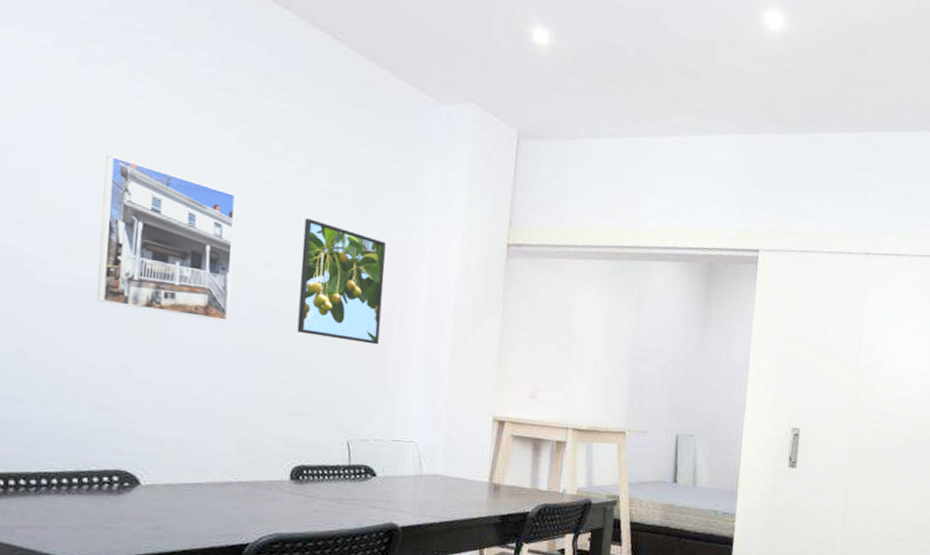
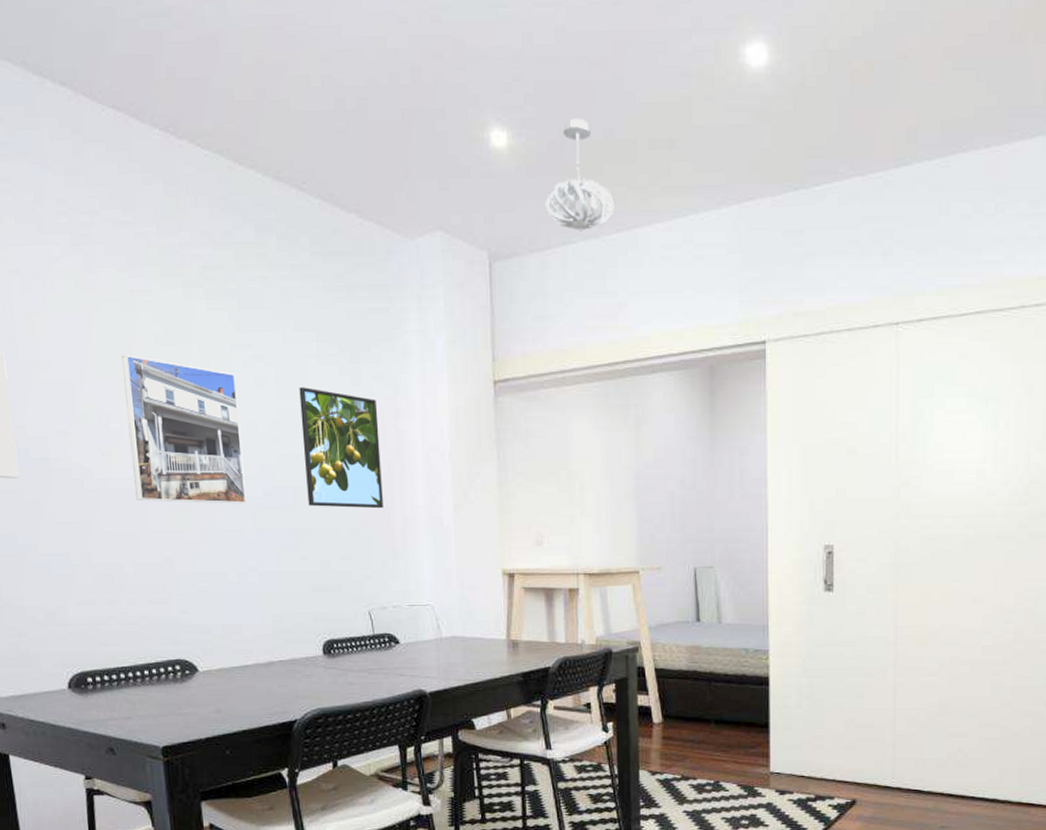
pendant light: none [576,34,640,130] -> present [545,118,614,231]

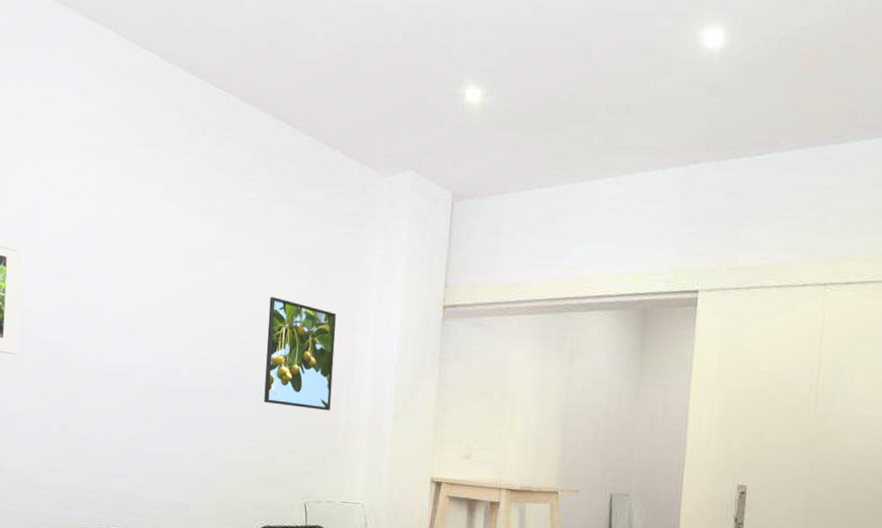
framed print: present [122,354,246,504] -> none [115,256,216,396]
pendant light: present [545,118,614,231] -> none [508,82,571,180]

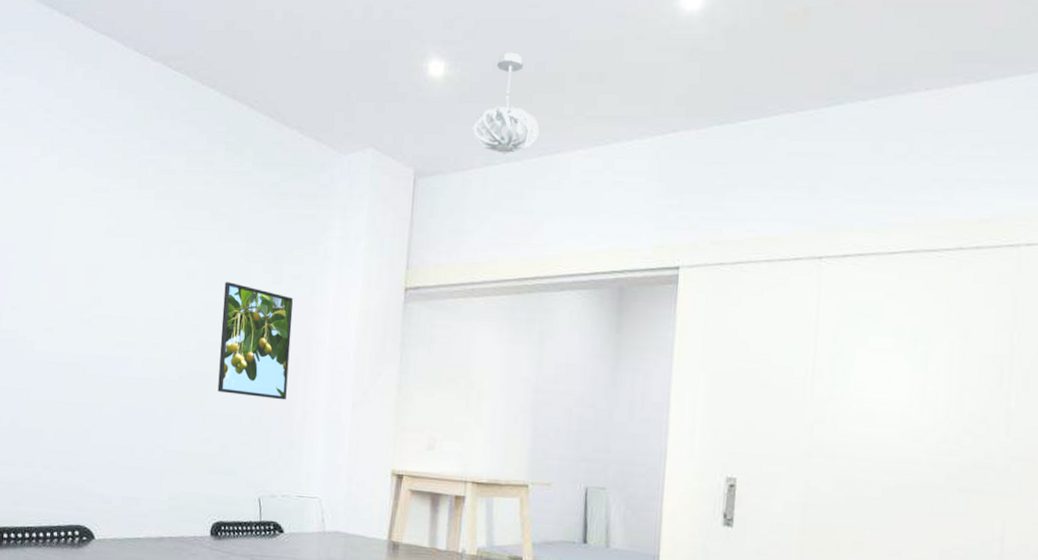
pendant light: none [508,82,571,180] -> present [473,52,539,154]

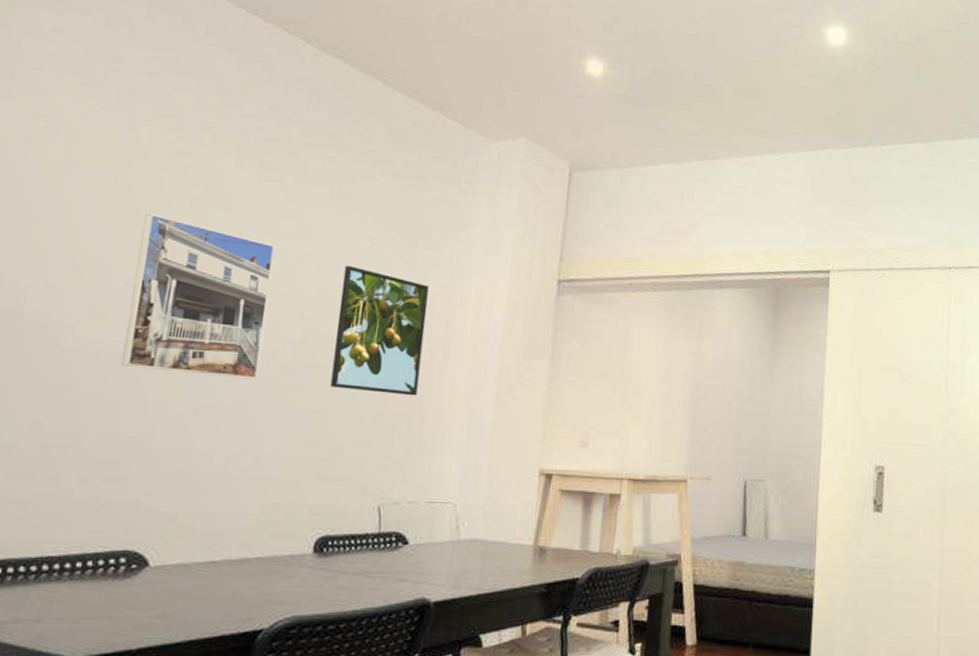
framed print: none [67,243,171,385] -> present [121,213,275,380]
pendant light: present [473,52,539,154] -> none [632,61,698,156]

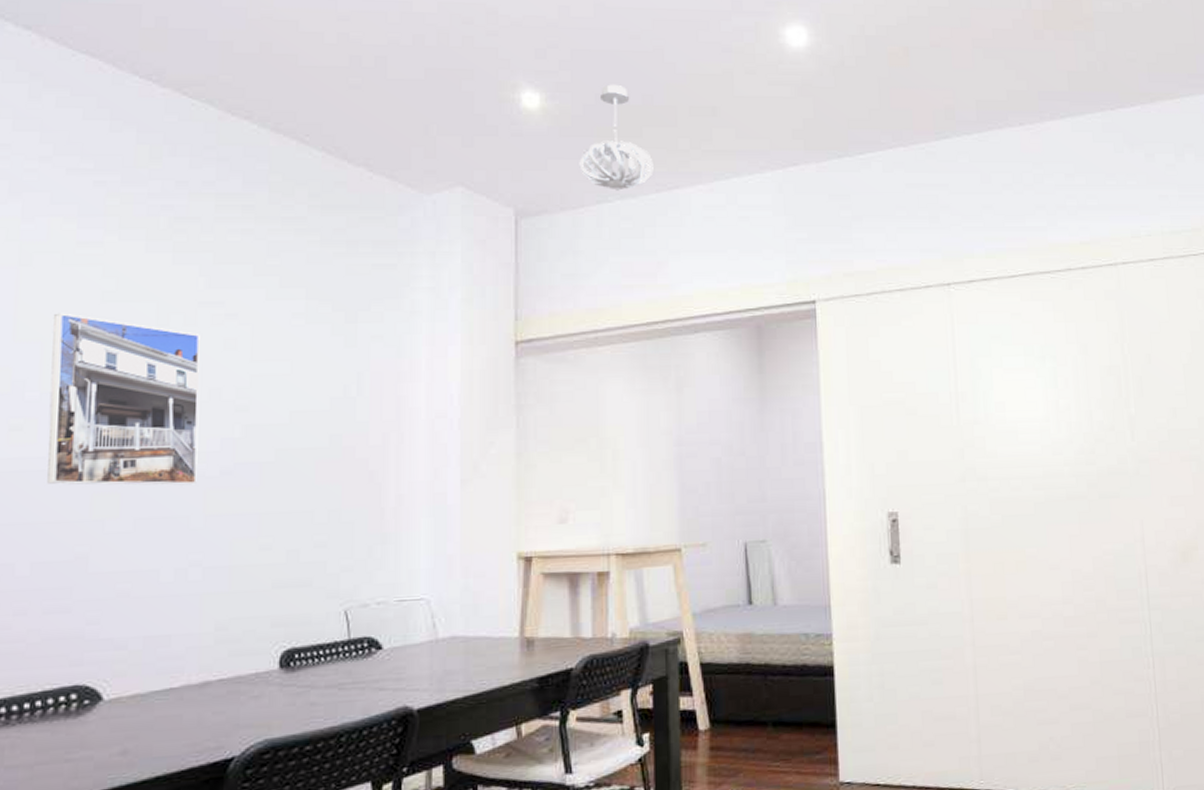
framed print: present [330,266,429,396] -> none [277,349,375,486]
pendant light: none [632,61,698,156] -> present [579,84,654,191]

